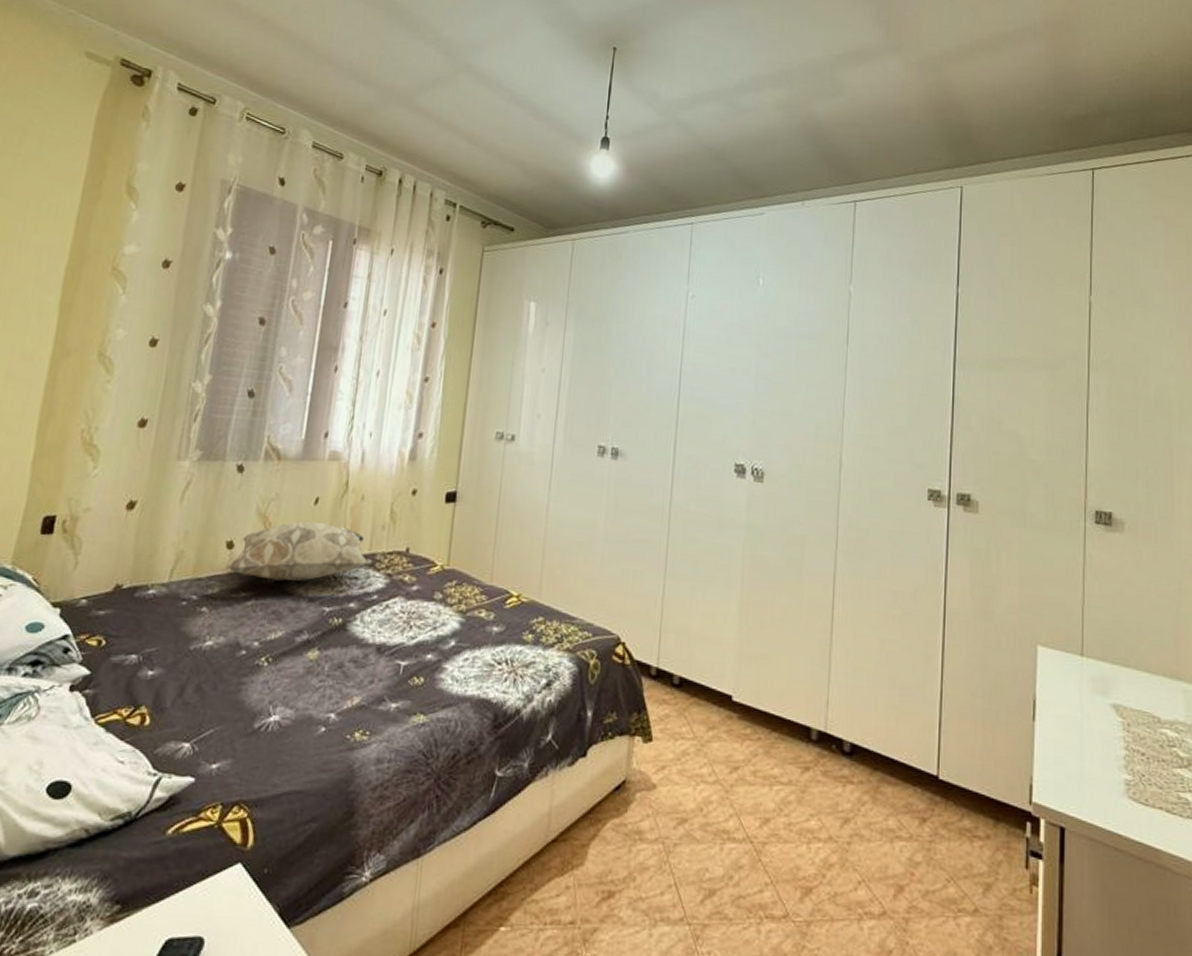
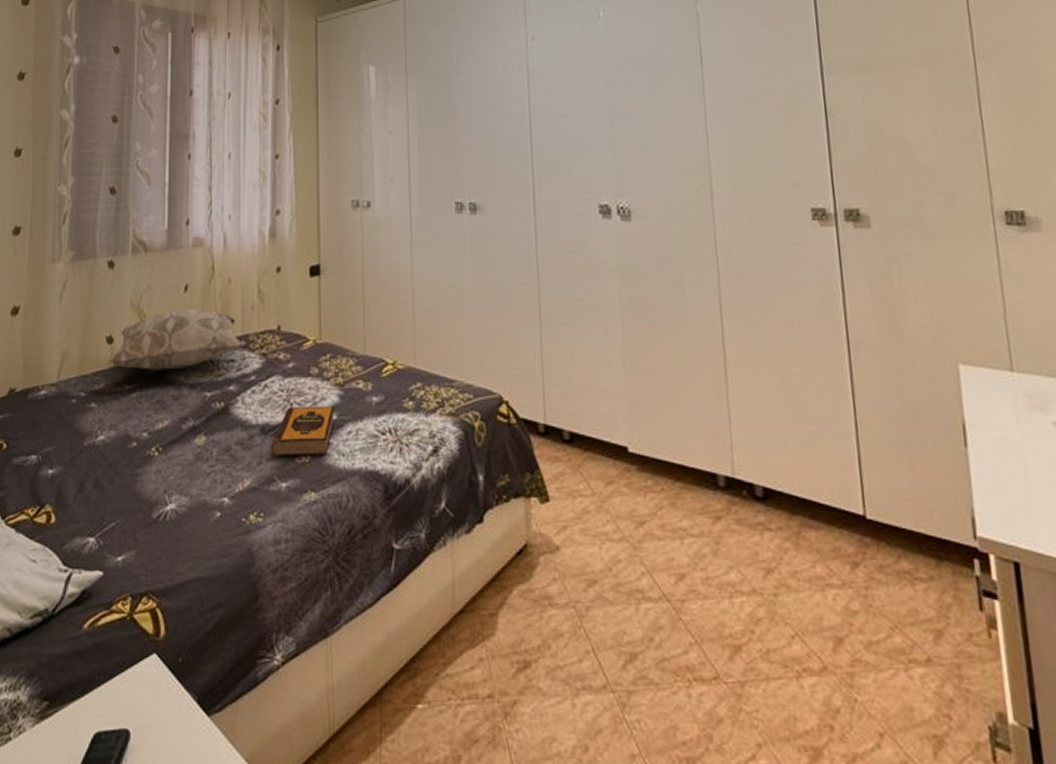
hardback book: none [384,628,454,679] -> present [270,405,335,458]

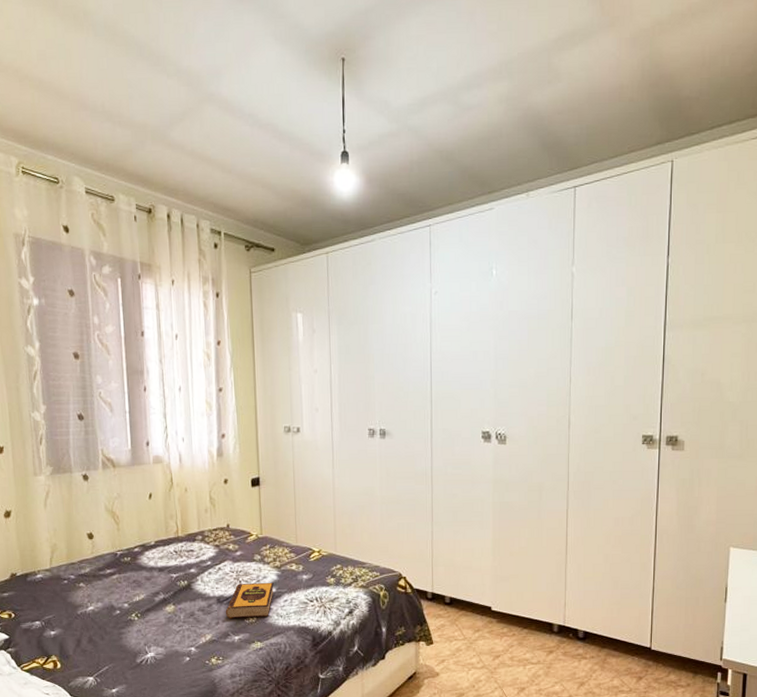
decorative pillow: present [111,308,244,371] -> none [93,511,200,559]

